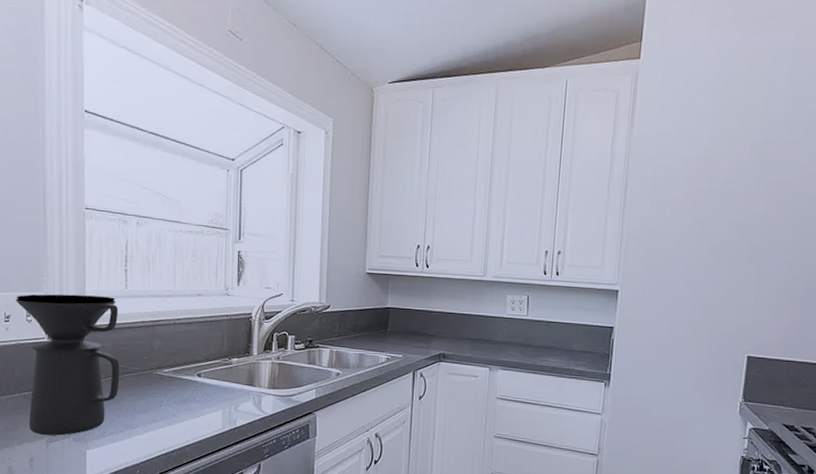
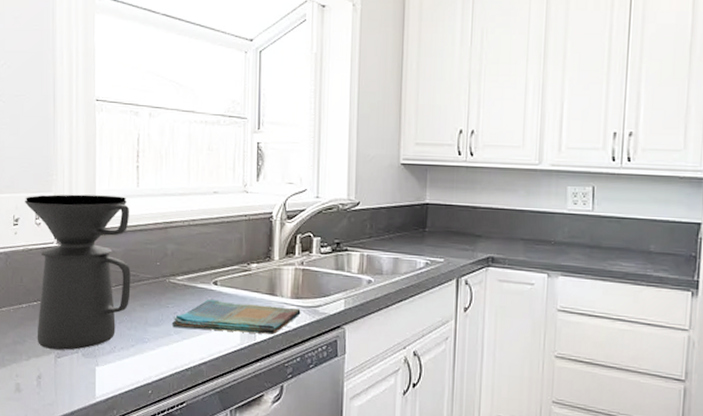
dish towel: none [158,389,277,420] -> present [171,298,301,335]

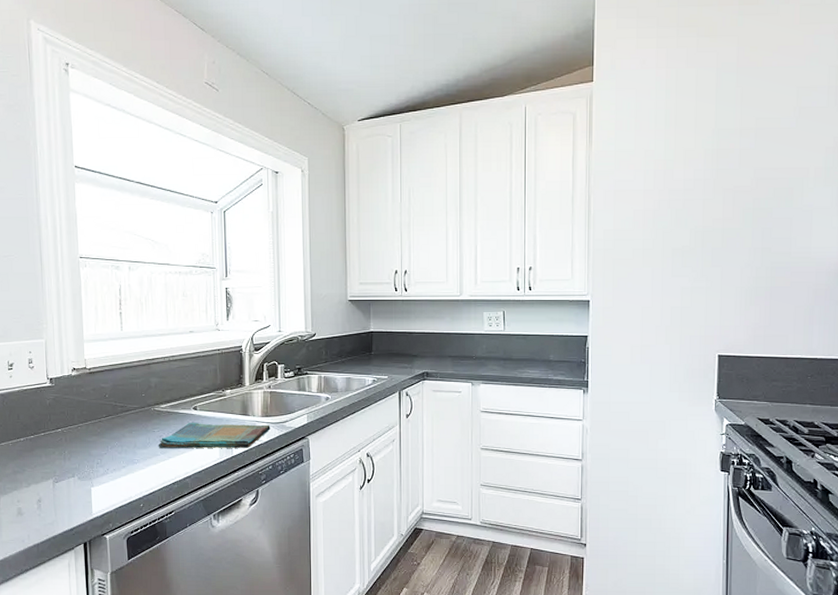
coffee maker: present [25,194,131,350] -> none [18,339,120,475]

